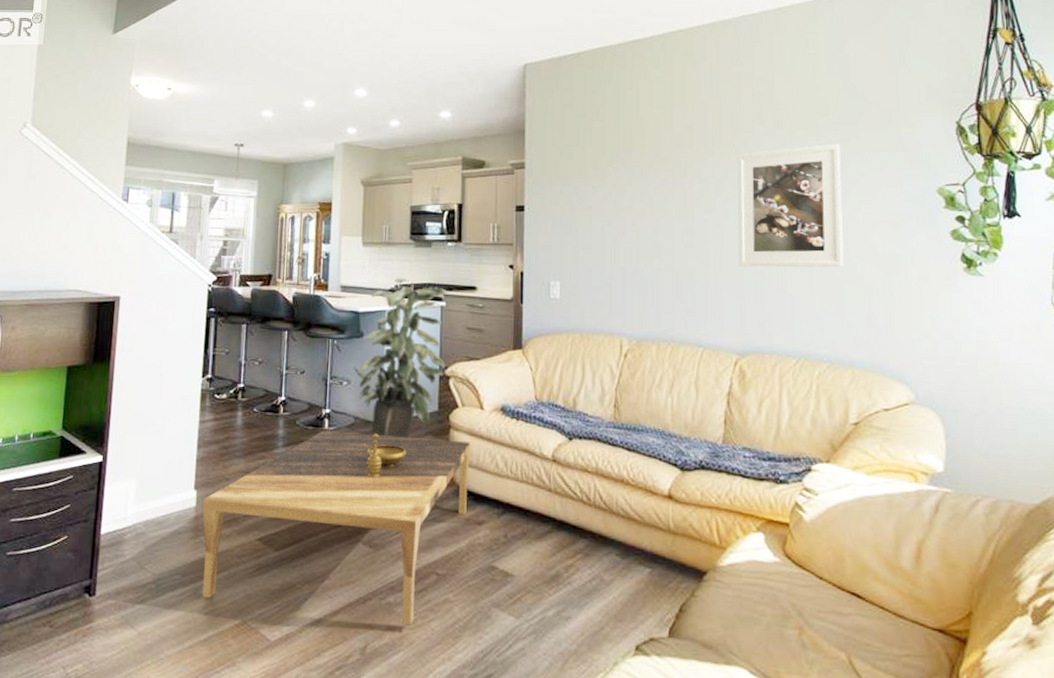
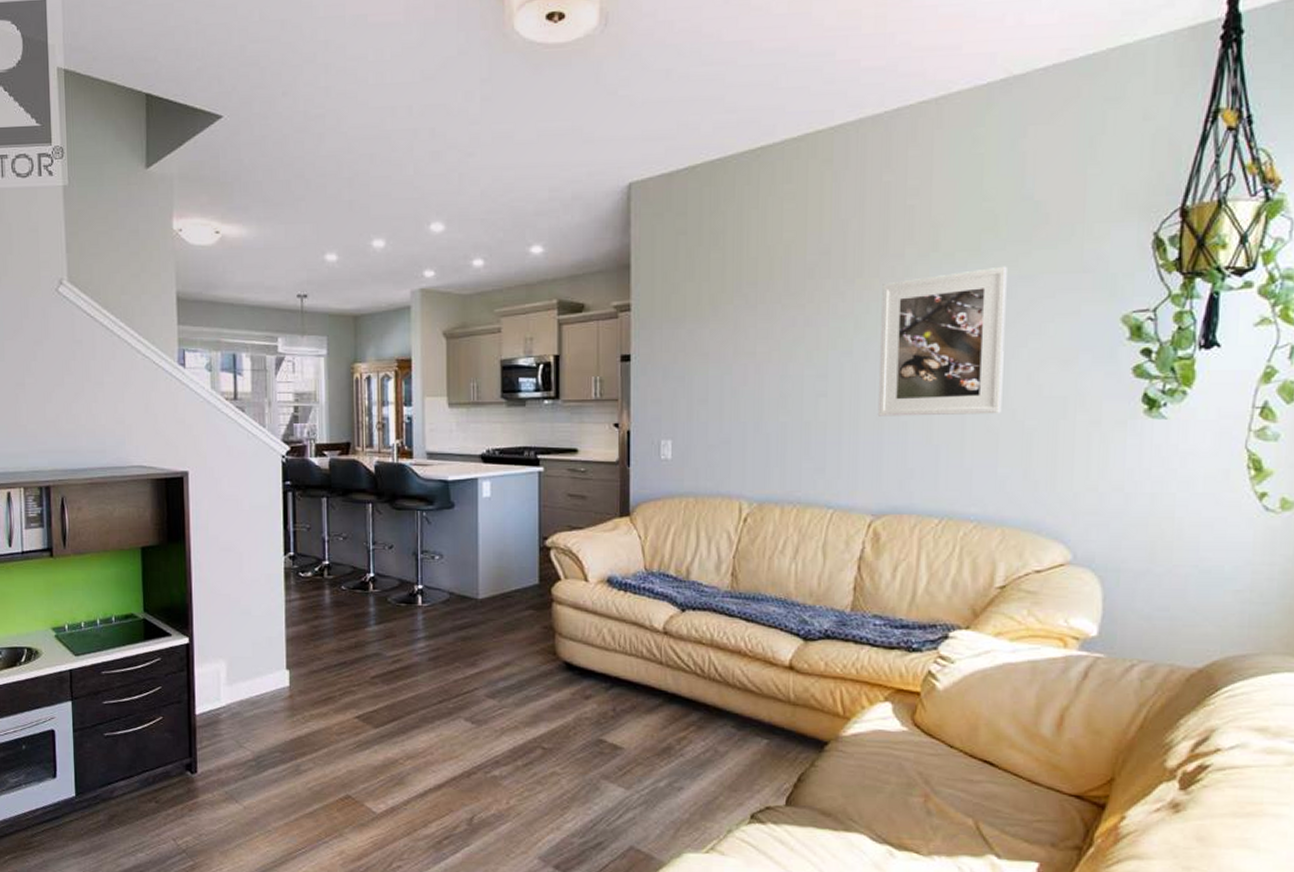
coffee table: present [202,430,471,626] -> none [296,607,575,798]
indoor plant: present [353,277,450,438] -> none [445,441,548,613]
decorative bowl: present [366,432,407,478] -> none [463,608,506,654]

